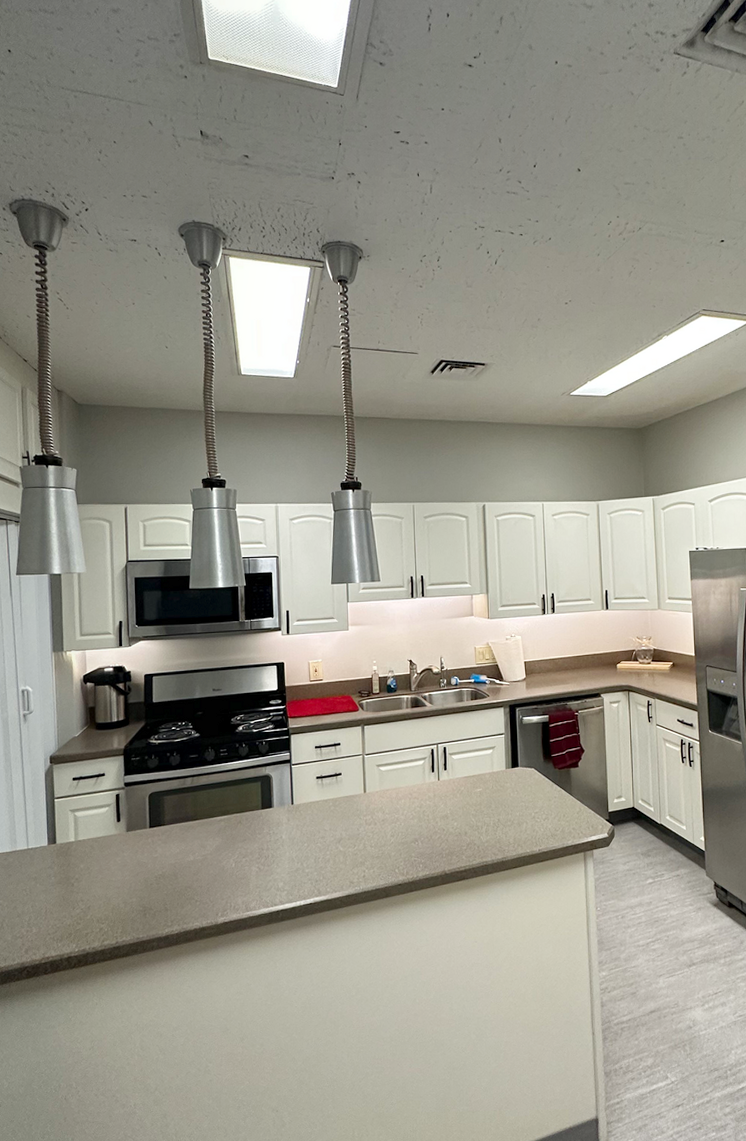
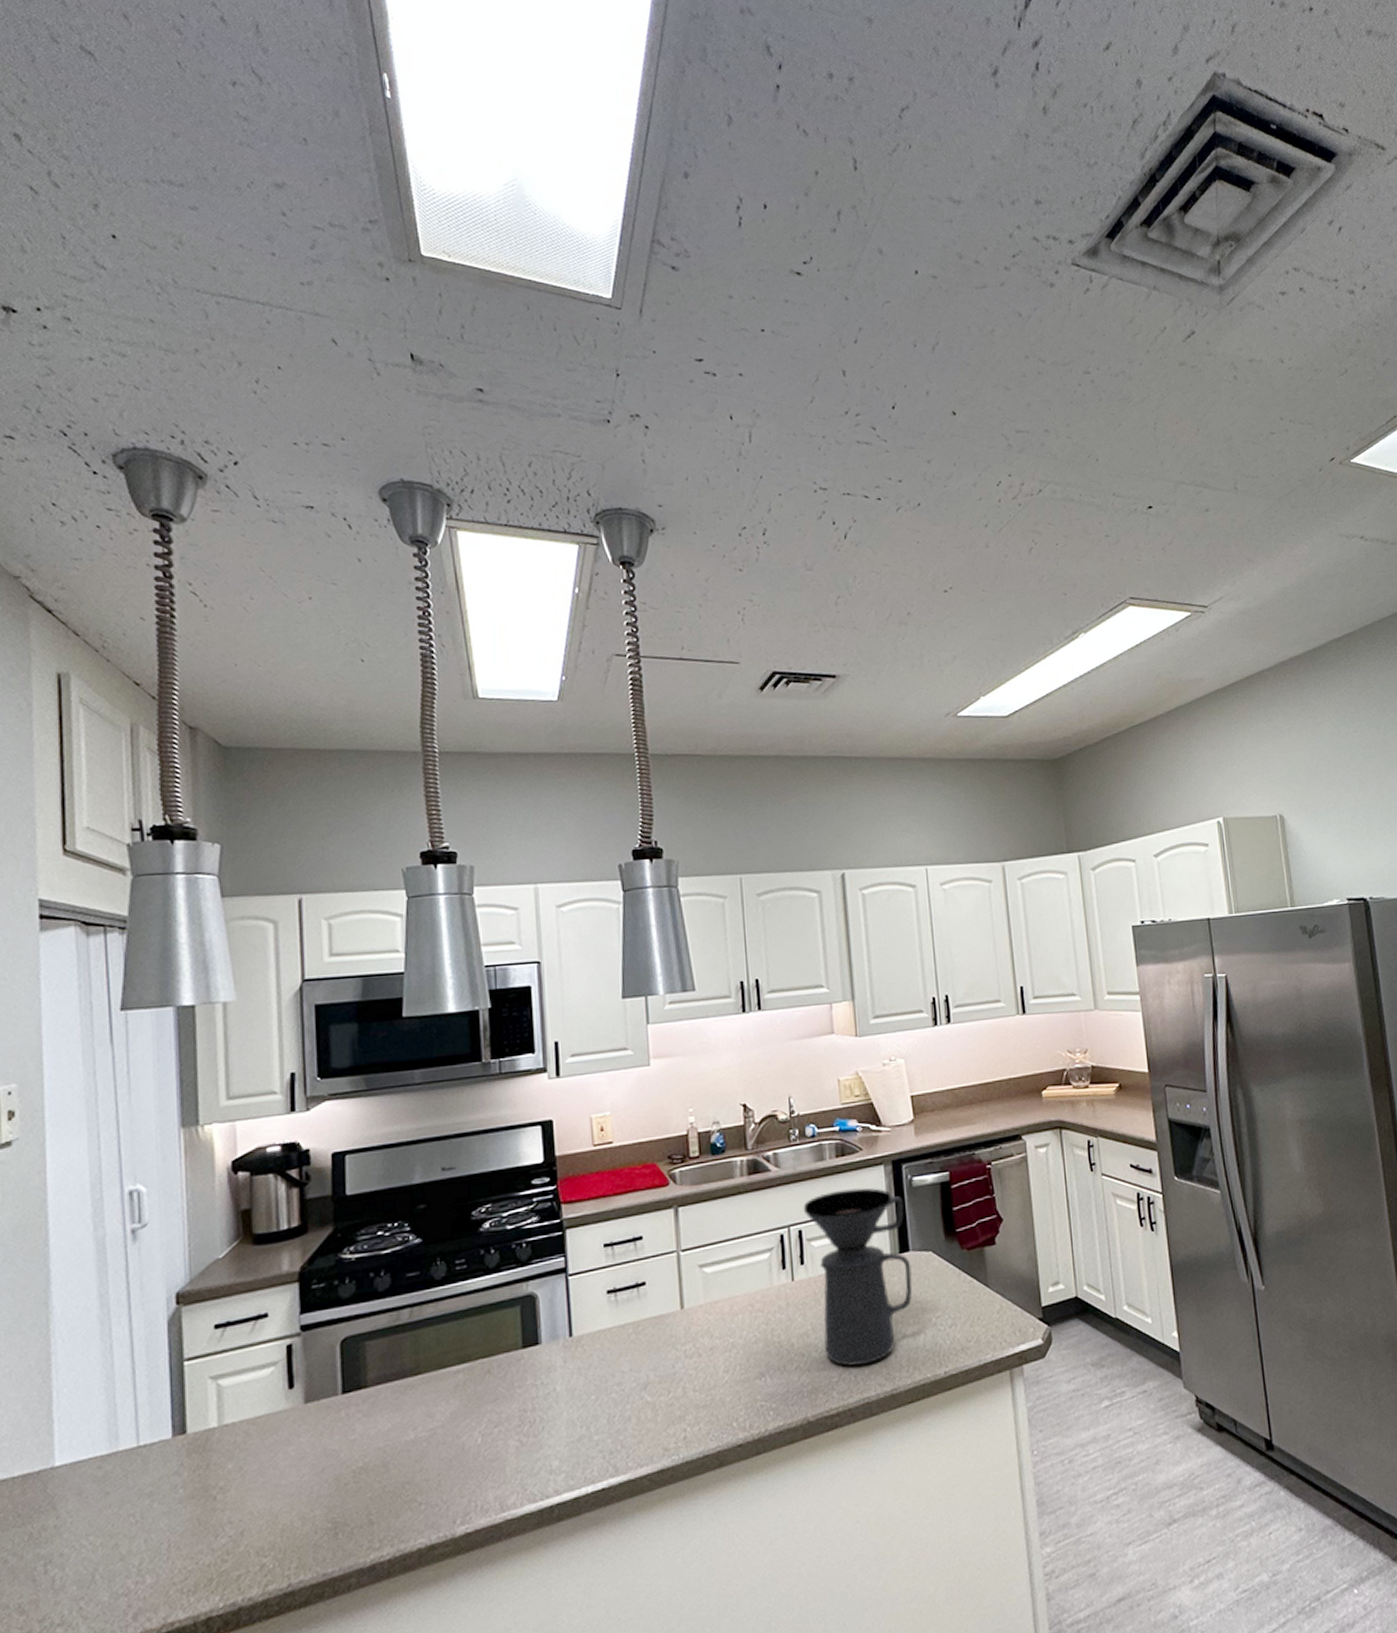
coffee maker: none [447,722,520,841] -> present [803,1187,913,1367]

